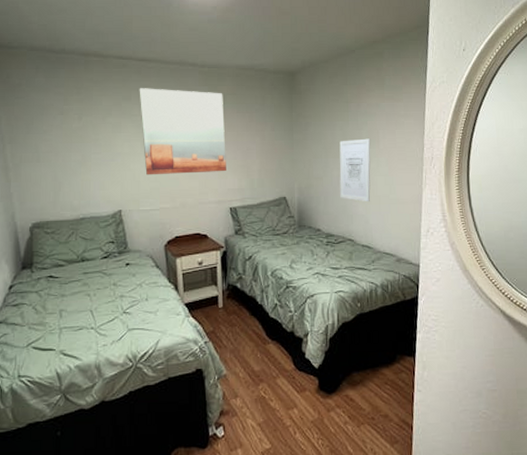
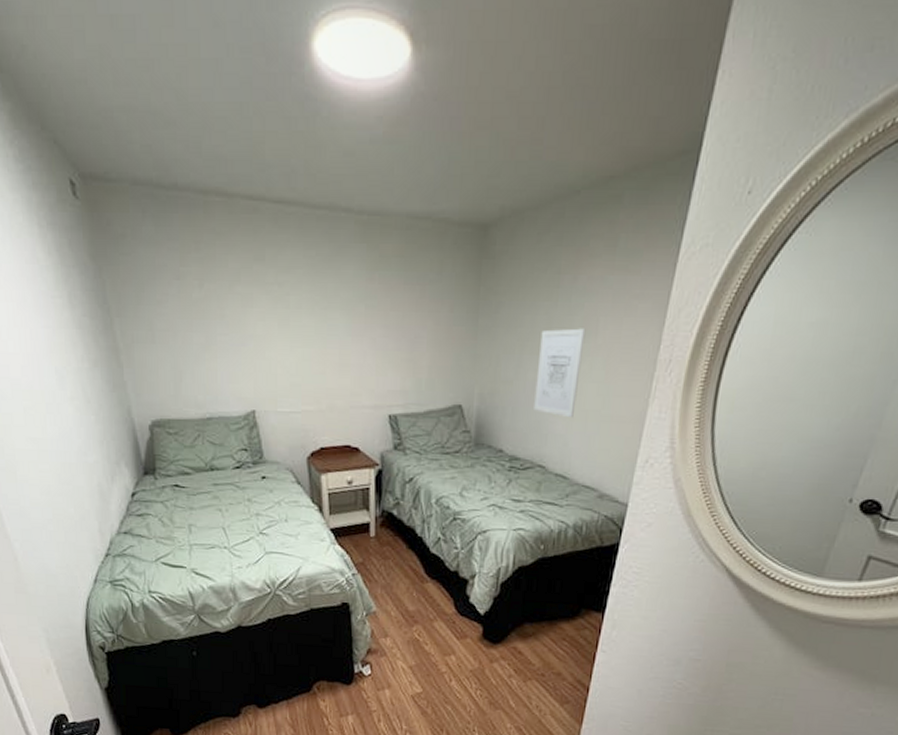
wall art: present [139,88,226,175] -> none [275,244,387,367]

